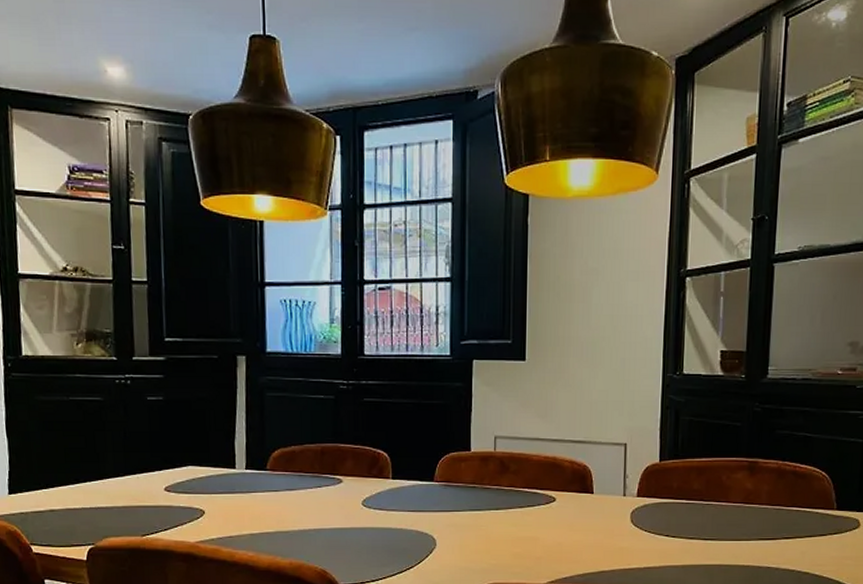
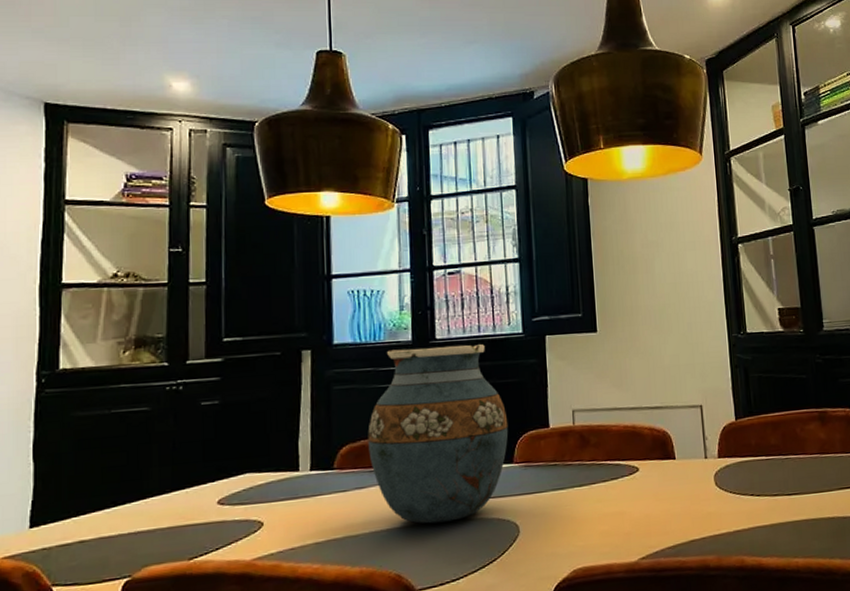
vase: none [298,362,431,529] -> present [368,344,509,524]

